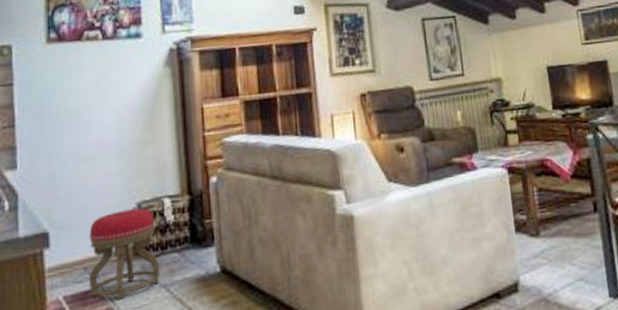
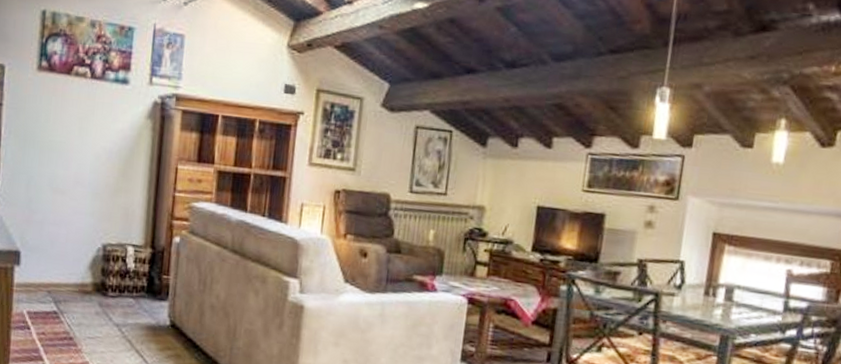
stool: present [88,208,160,300] -> none [51,247,117,327]

